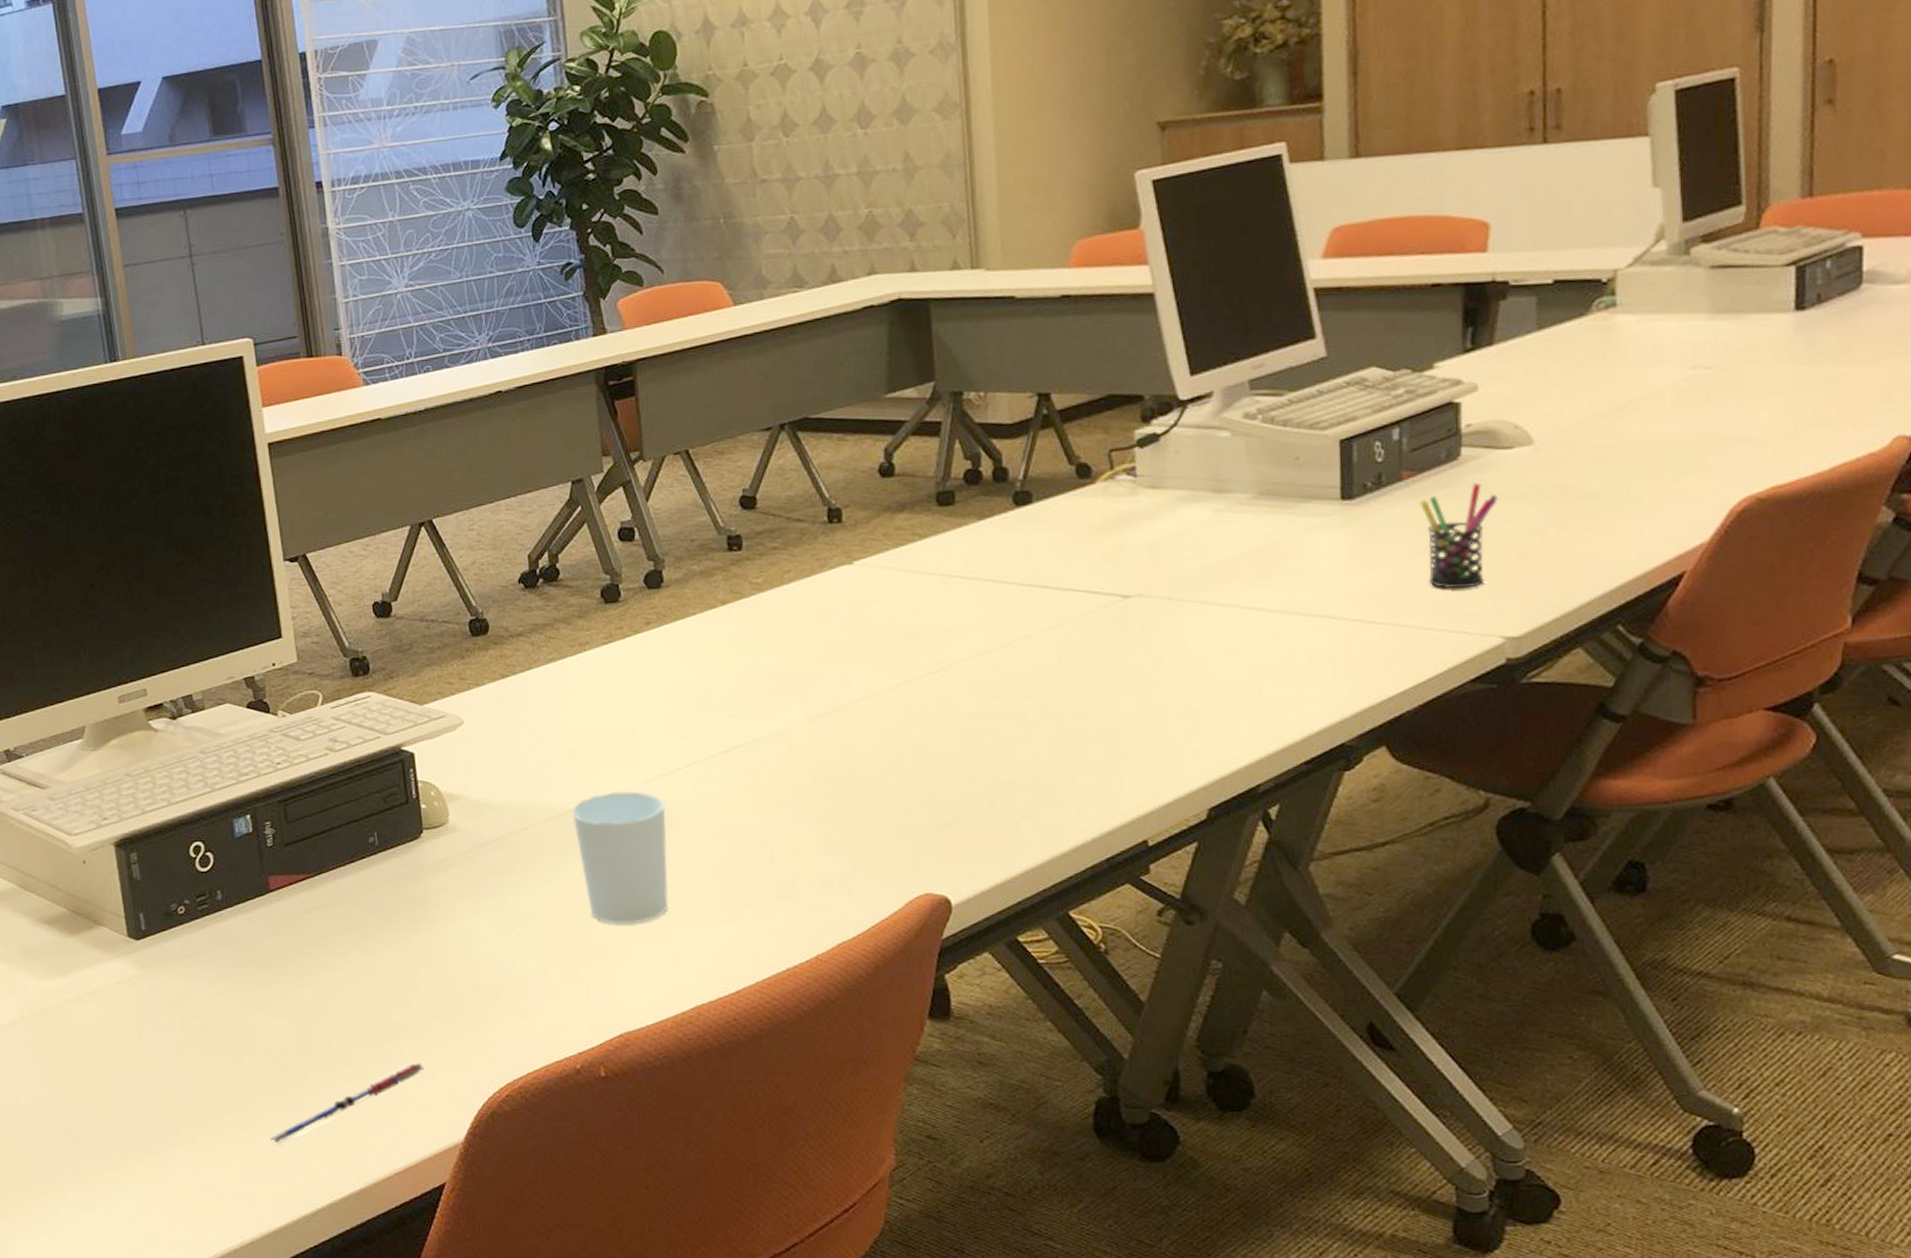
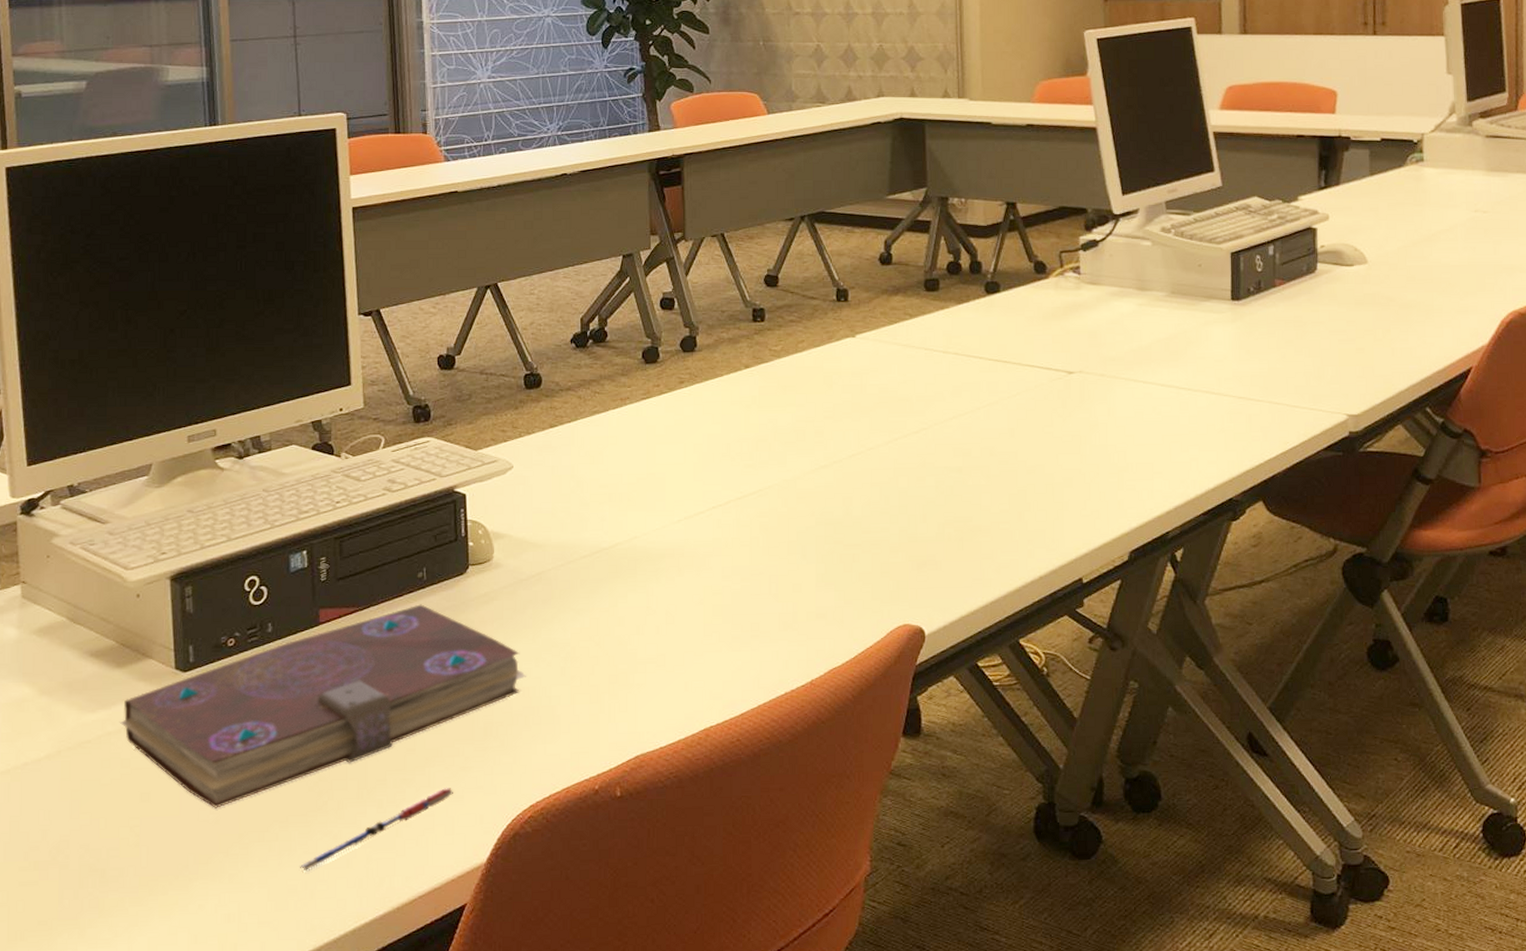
book: none [78,871,494,1078] -> present [119,604,527,808]
cup: present [571,791,669,924] -> none [605,532,688,653]
pen holder: present [1419,483,1498,589] -> none [1287,291,1343,375]

